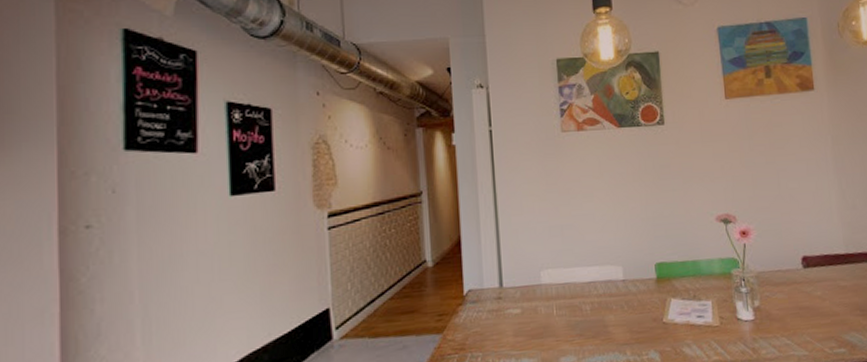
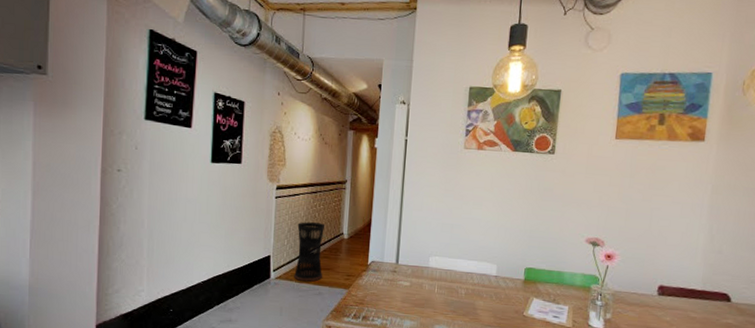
umbrella stand: none [362,252,405,336] -> present [294,222,326,282]

